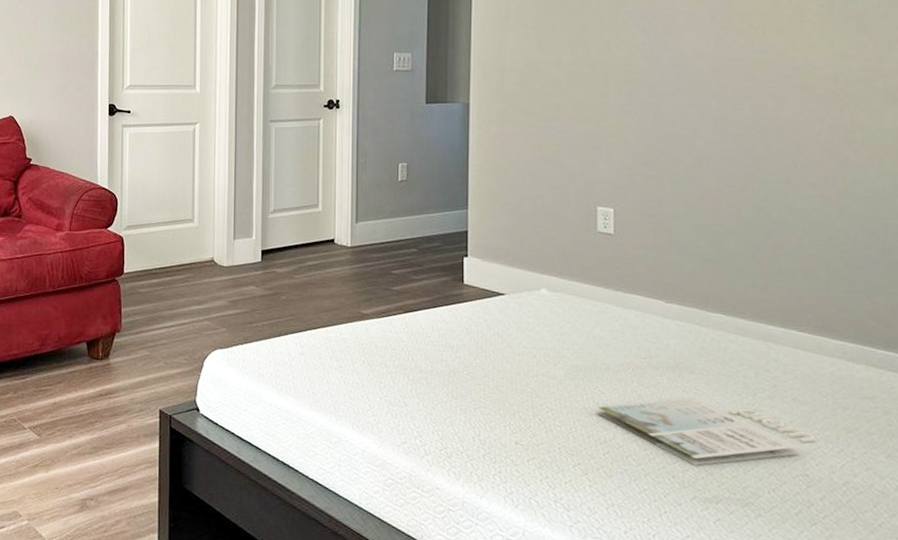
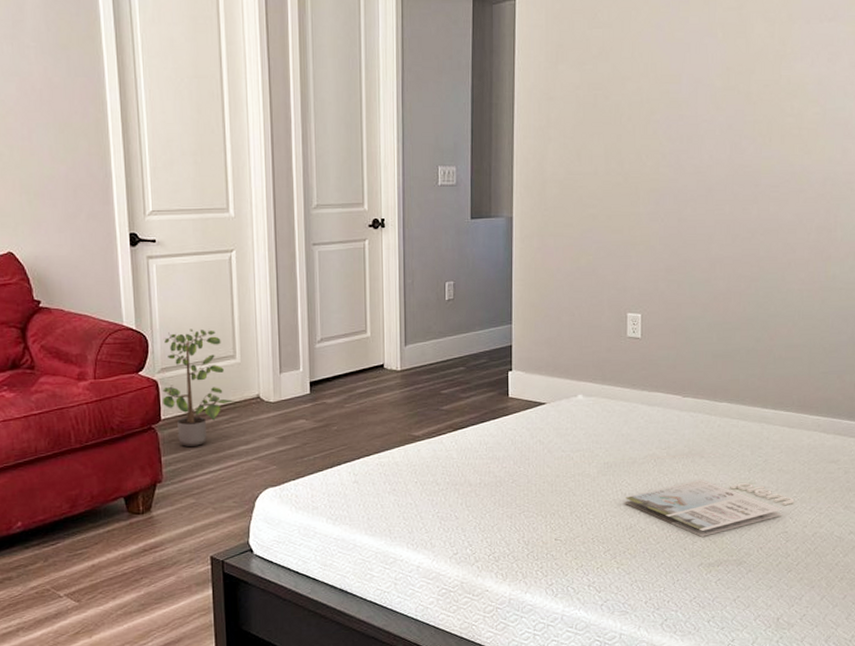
potted plant: none [127,192,191,302] -> present [162,329,236,447]

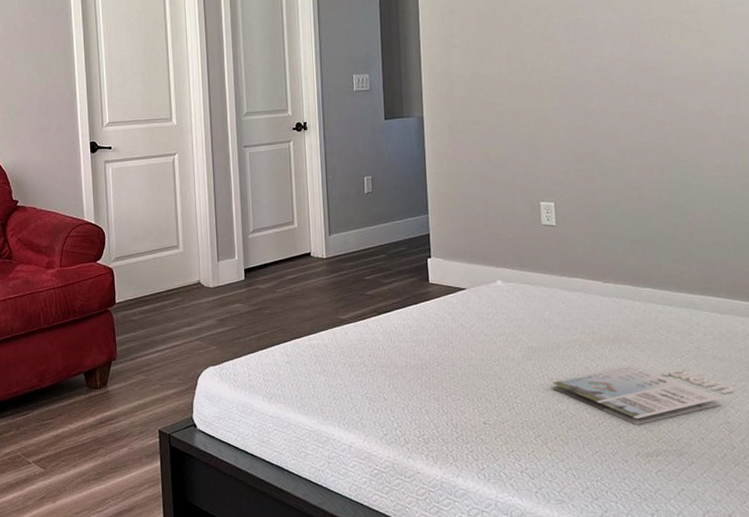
potted plant: present [162,329,236,447] -> none [117,223,179,328]

